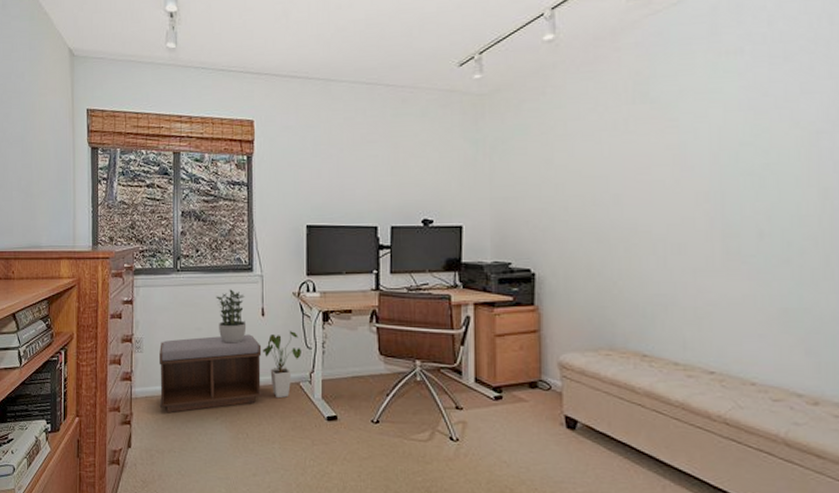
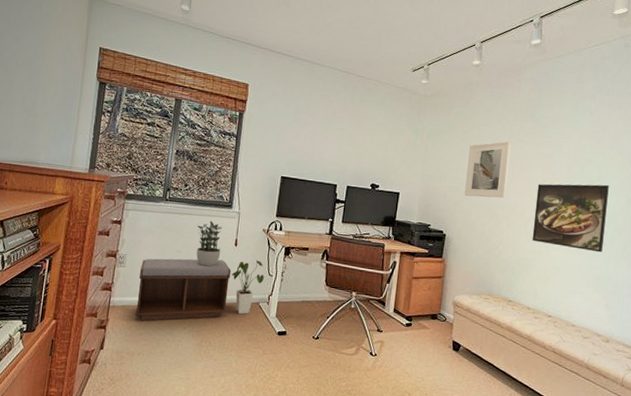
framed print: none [554,134,618,218] -> present [464,140,512,199]
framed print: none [666,174,787,274] -> present [532,183,609,253]

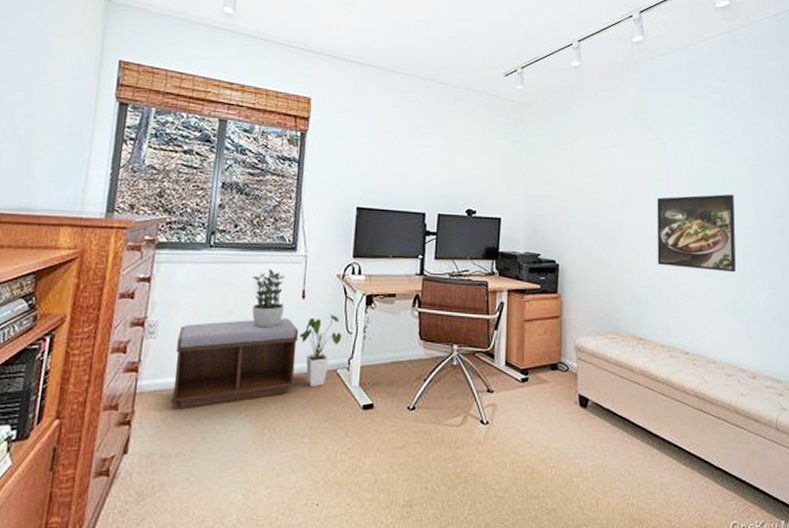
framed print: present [464,140,512,199] -> none [576,150,623,218]

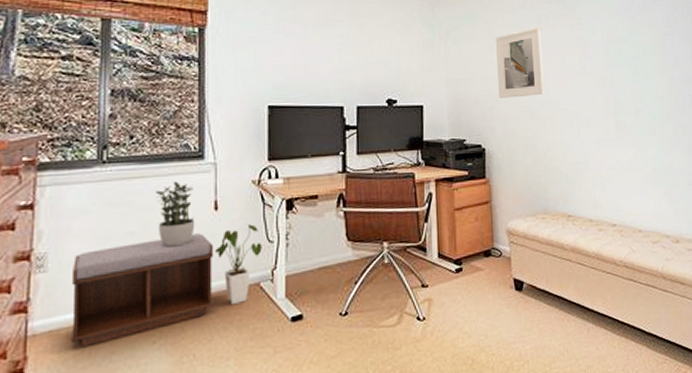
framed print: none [576,150,623,218] -> present [496,27,545,98]
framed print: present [657,194,736,273] -> none [576,64,655,142]

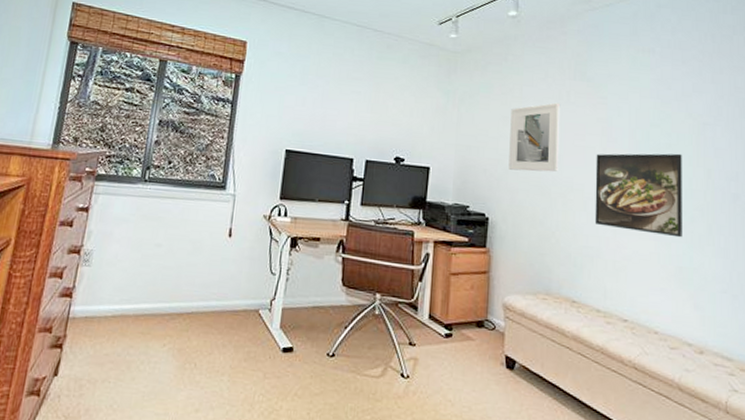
bench: present [72,233,214,348] -> none [101,254,224,337]
potted plant: present [156,181,195,247] -> none [180,206,214,264]
house plant: present [214,223,262,305] -> none [224,253,265,326]
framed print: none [576,64,655,142] -> present [594,153,682,238]

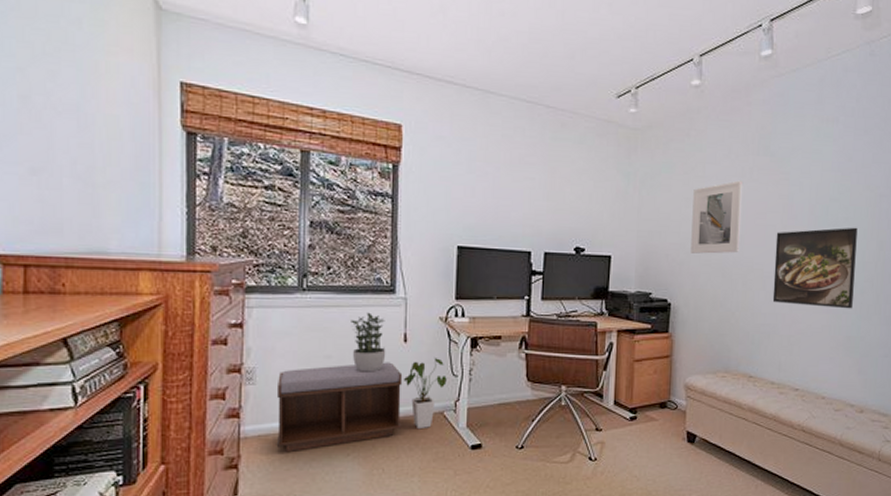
bench: none [101,254,224,337] -> present [277,362,403,453]
potted plant: none [180,206,214,264] -> present [351,312,386,372]
house plant: none [224,253,265,326] -> present [403,357,447,430]

